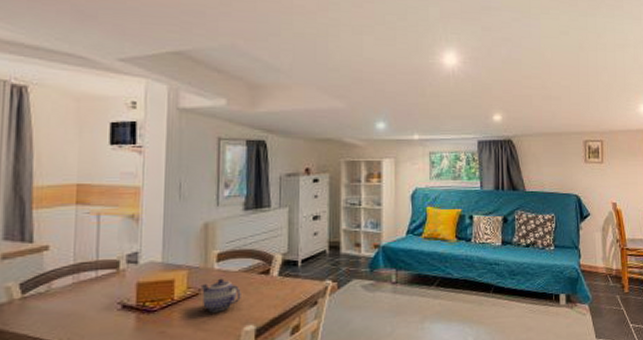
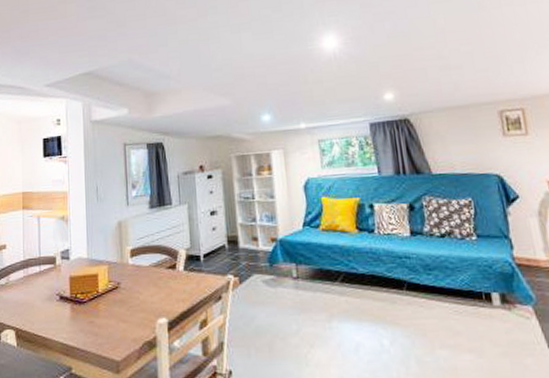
teapot: present [200,278,241,313] -> none [119,272,153,305]

